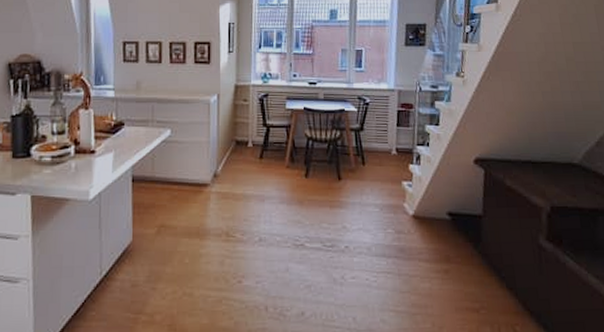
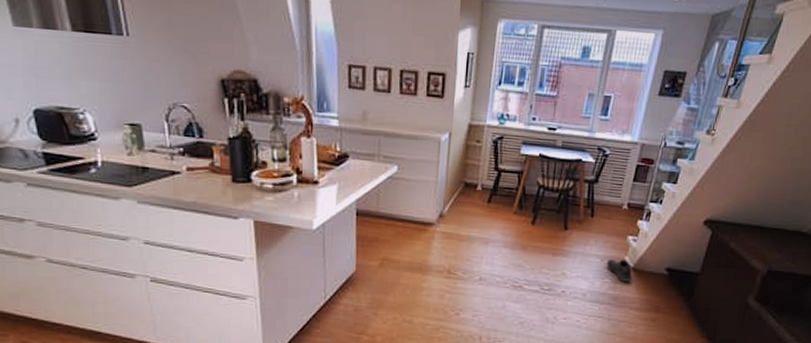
shoe: none [385,206,416,231] -> present [606,259,633,282]

